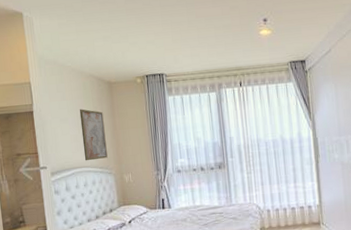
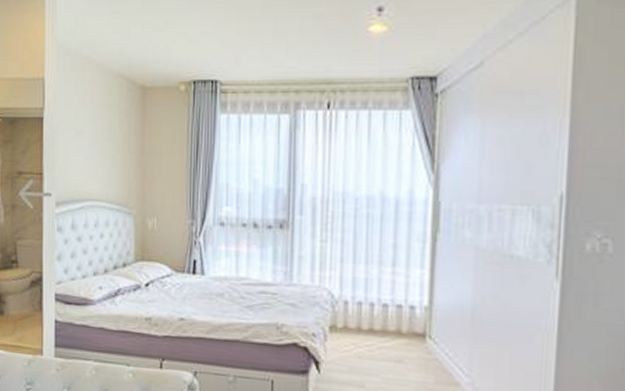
wall art: present [79,109,108,161] -> none [99,120,130,193]

